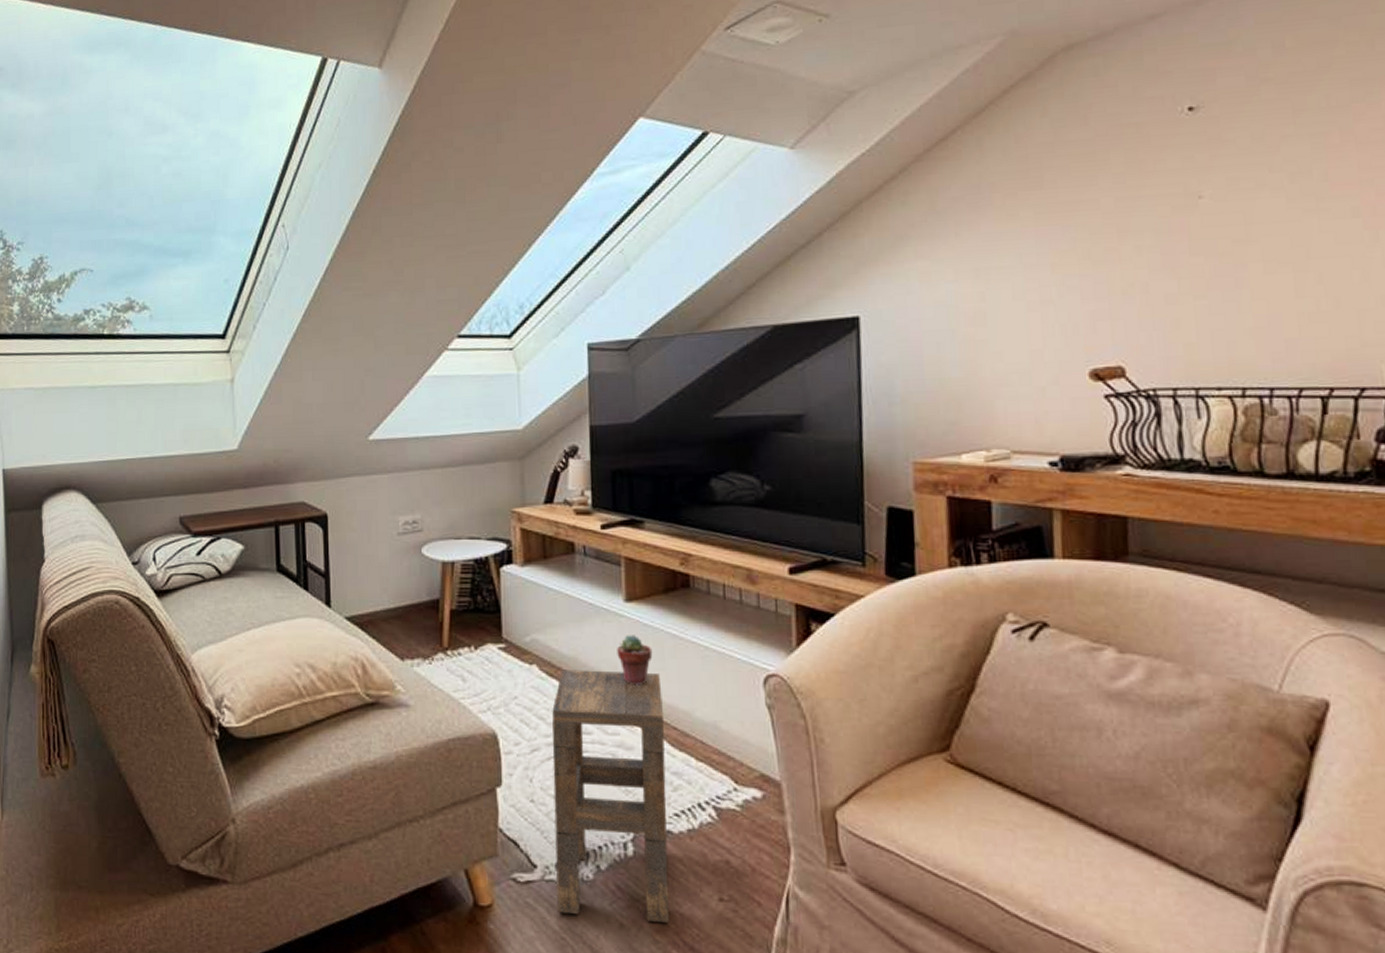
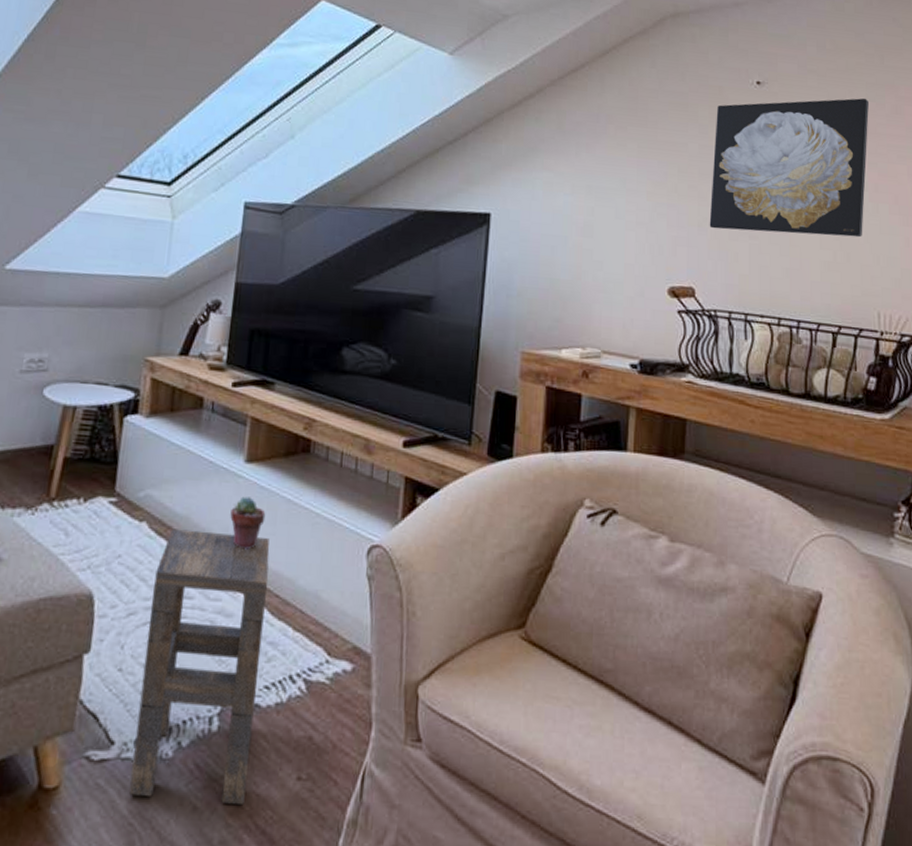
wall art: none [1135,101,1358,294] -> present [709,98,869,238]

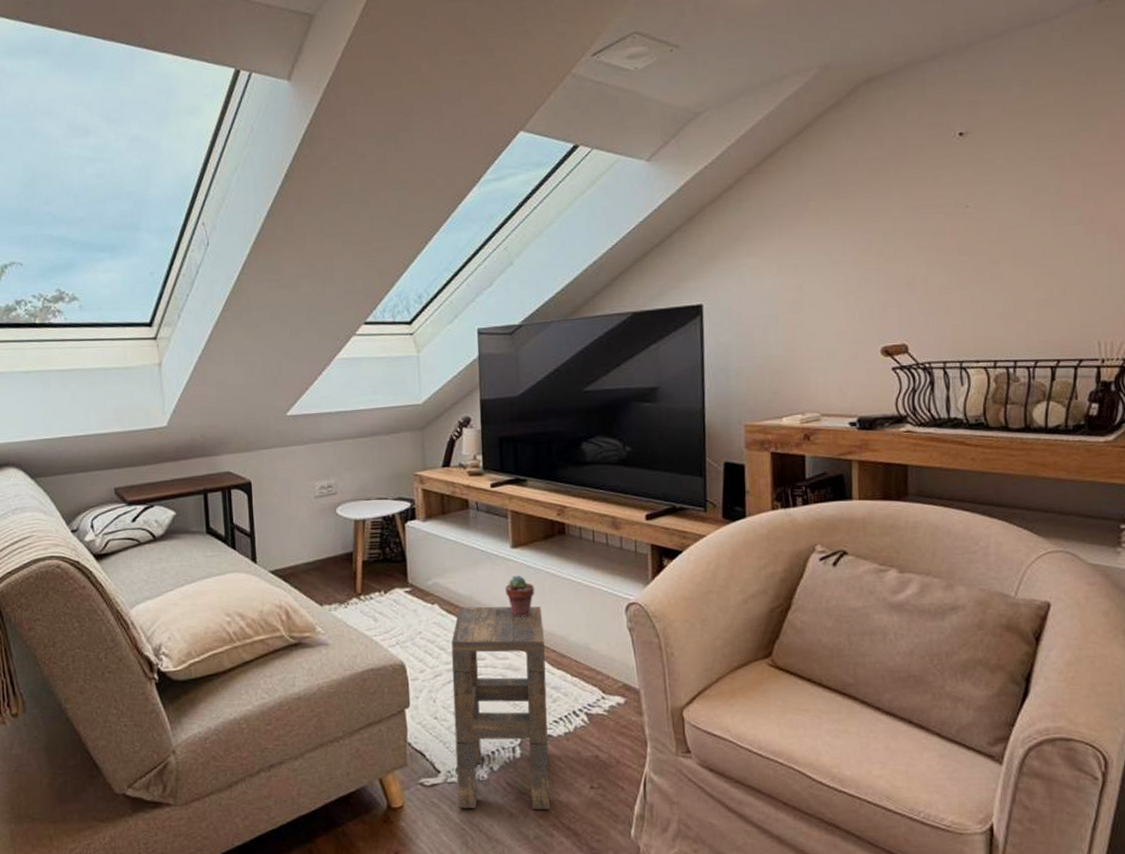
wall art: present [709,98,869,238] -> none [918,130,1082,286]

